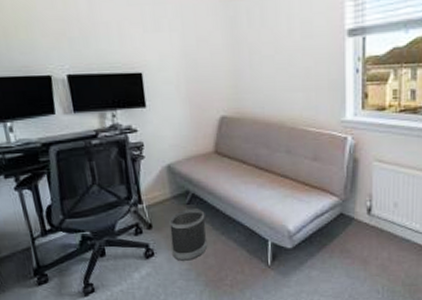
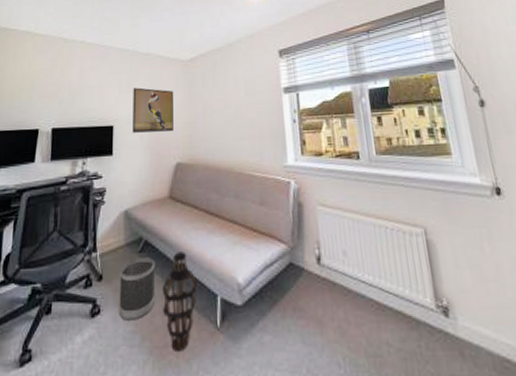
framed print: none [160,25,215,82] -> present [132,87,174,133]
lantern: none [213,203,248,285] -> present [162,251,197,353]

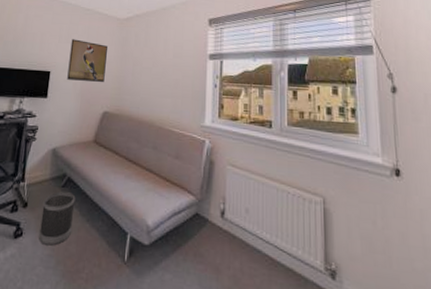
lantern: present [162,251,197,353] -> none [78,190,111,279]

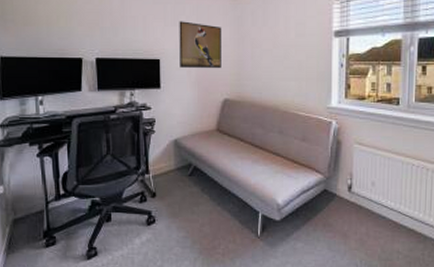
wastebasket: present [39,191,76,246] -> none [171,180,204,229]

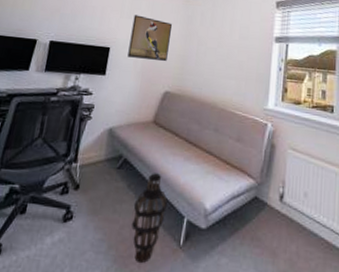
lantern: none [210,177,241,253] -> present [132,173,168,264]

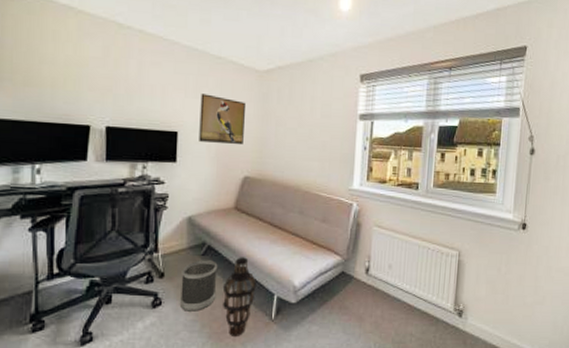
wastebasket: none [90,173,132,230] -> present [180,260,218,312]

